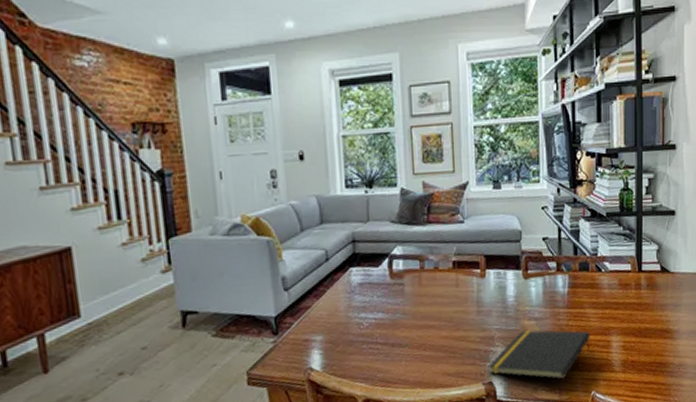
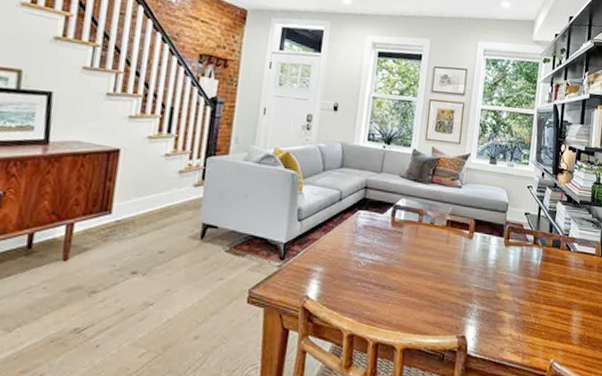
notepad: present [487,329,591,380] -> none [463,292,555,344]

